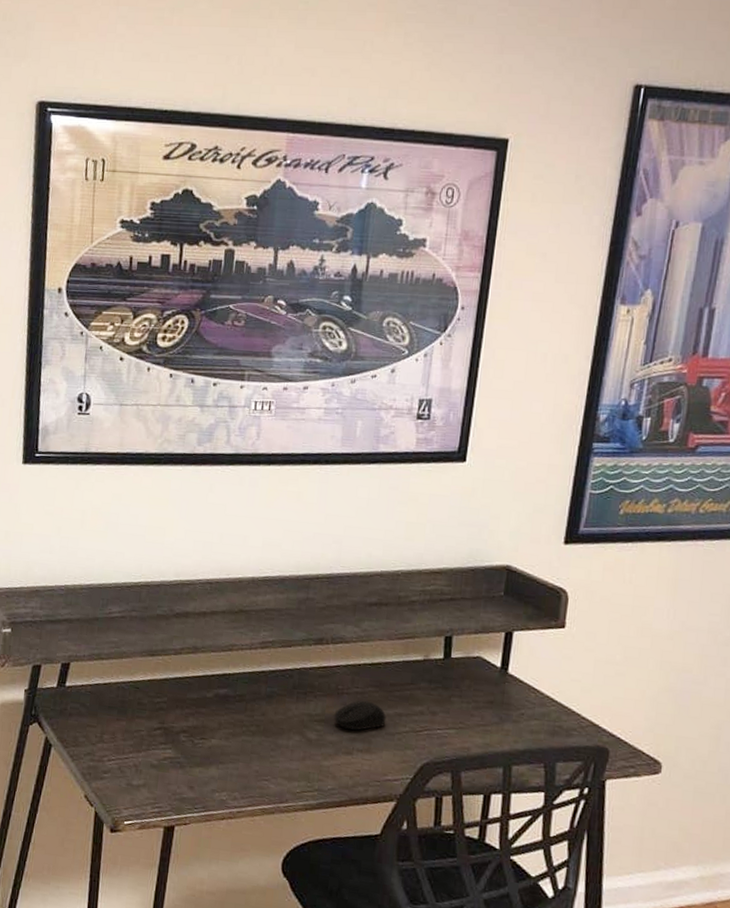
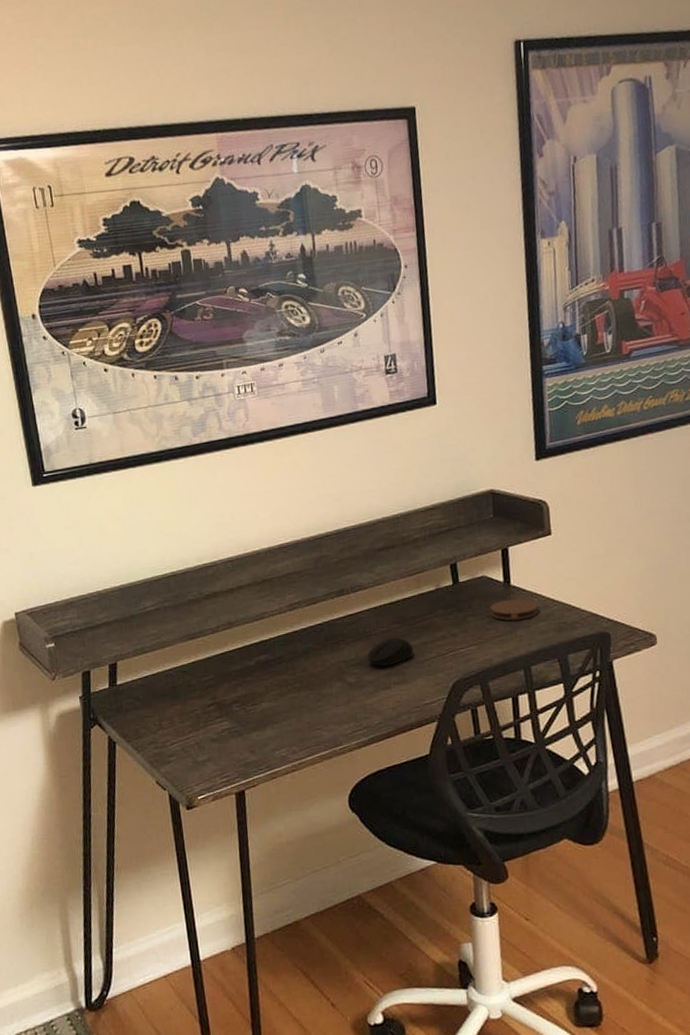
coaster: none [479,687,534,713] -> present [490,599,538,621]

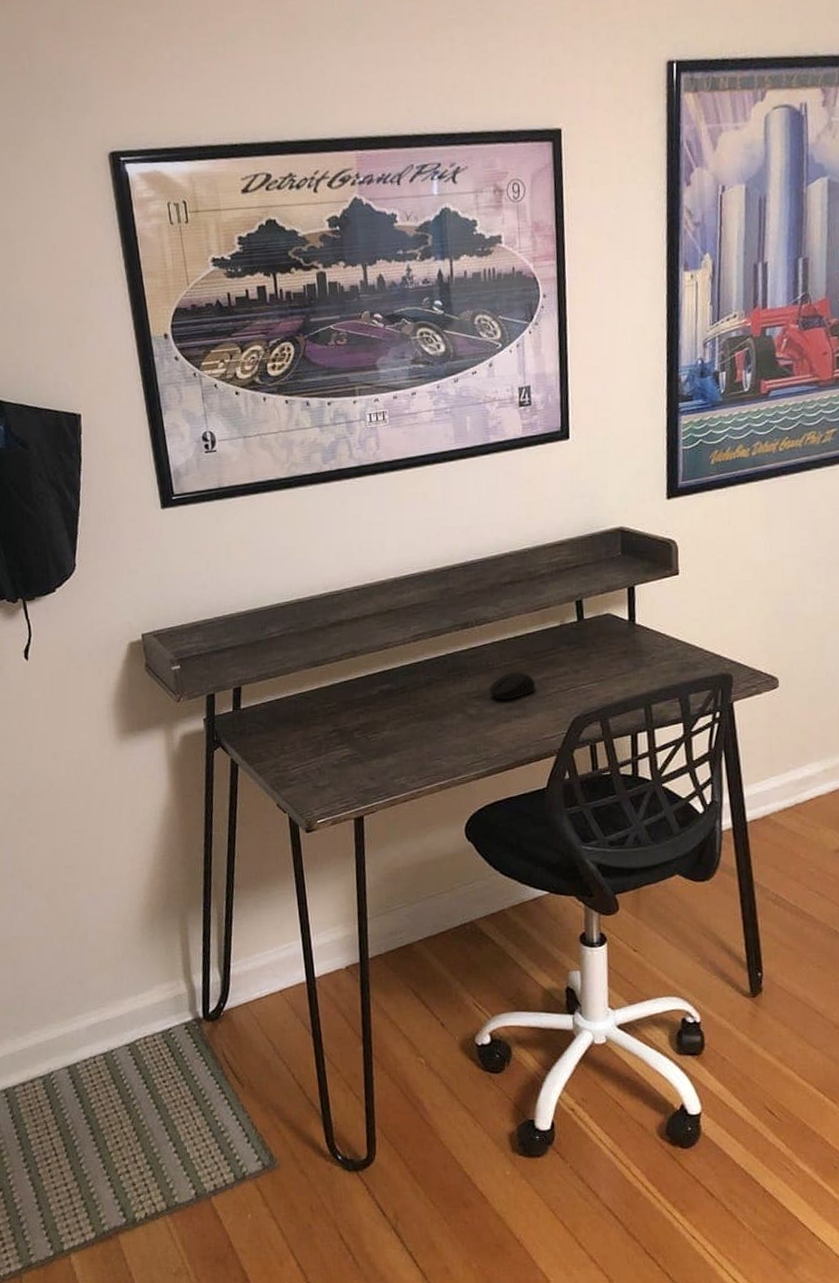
coaster: present [490,599,538,621] -> none [613,638,662,659]

